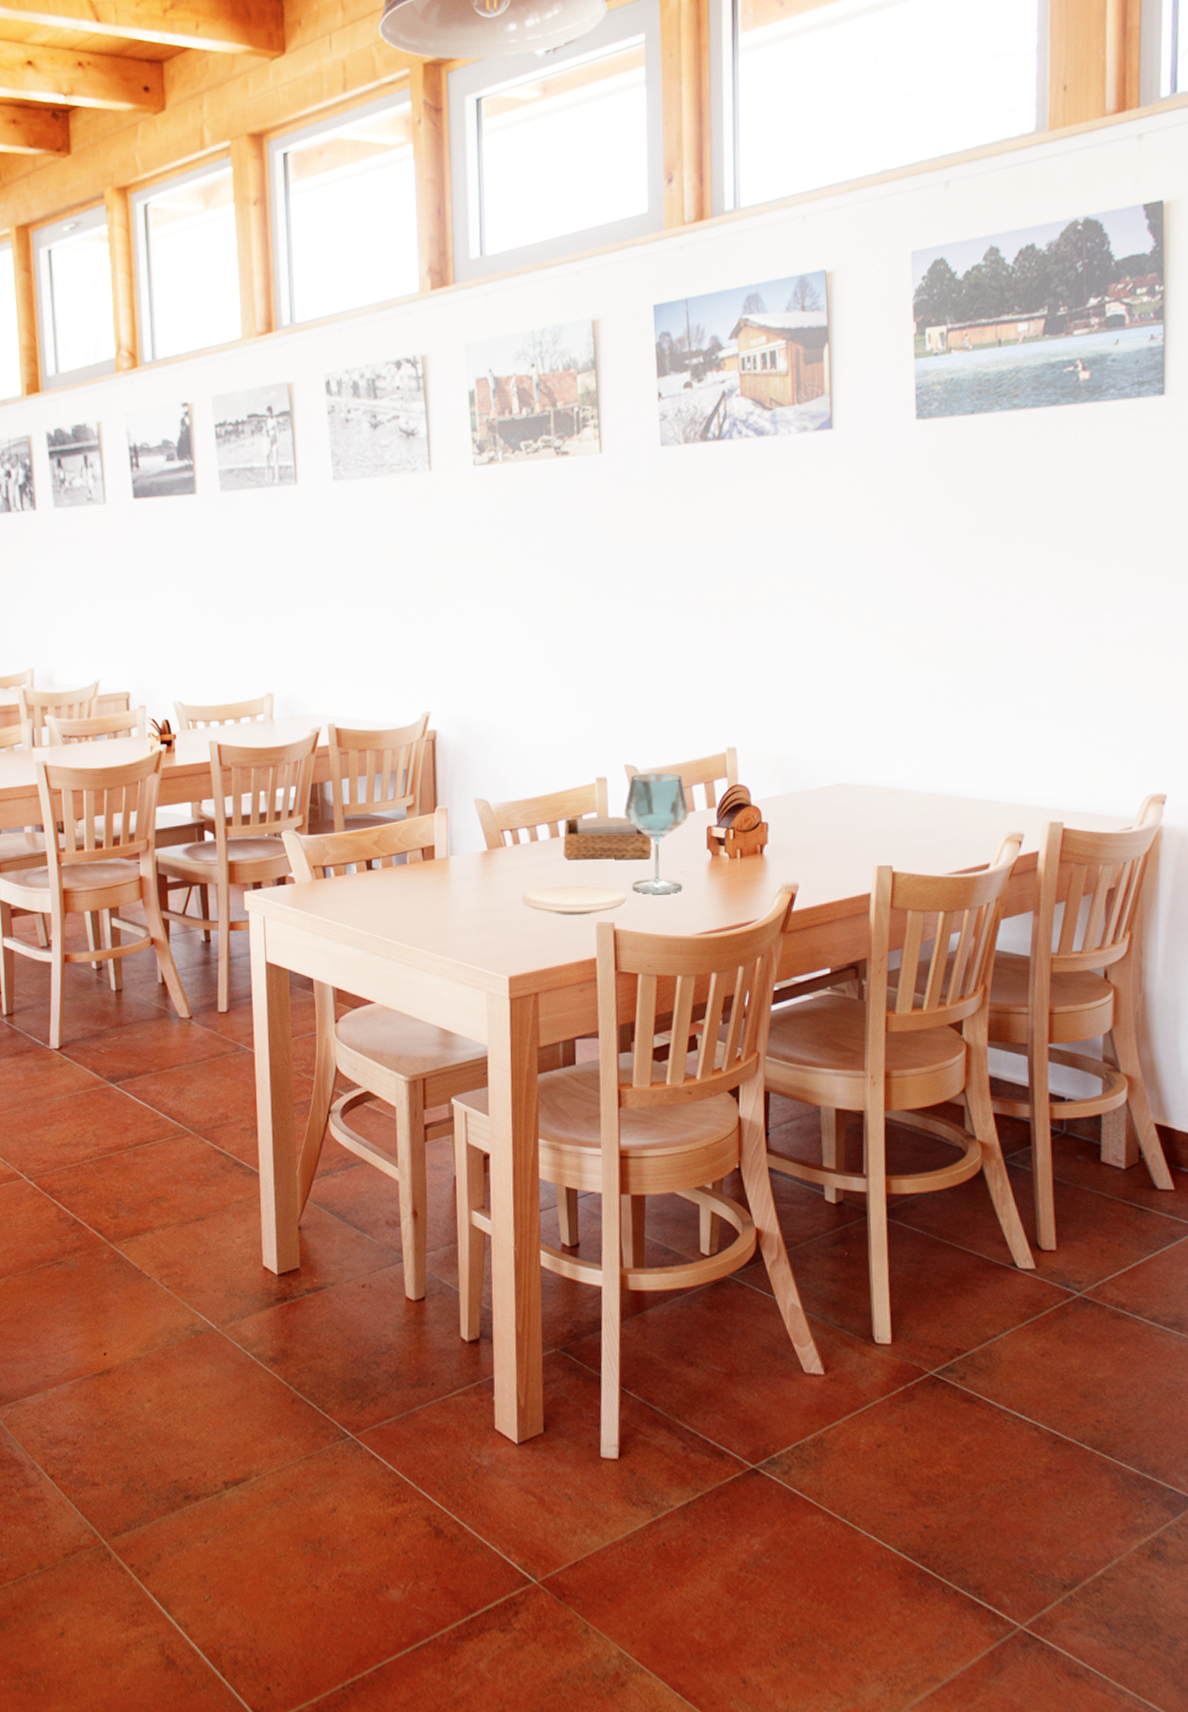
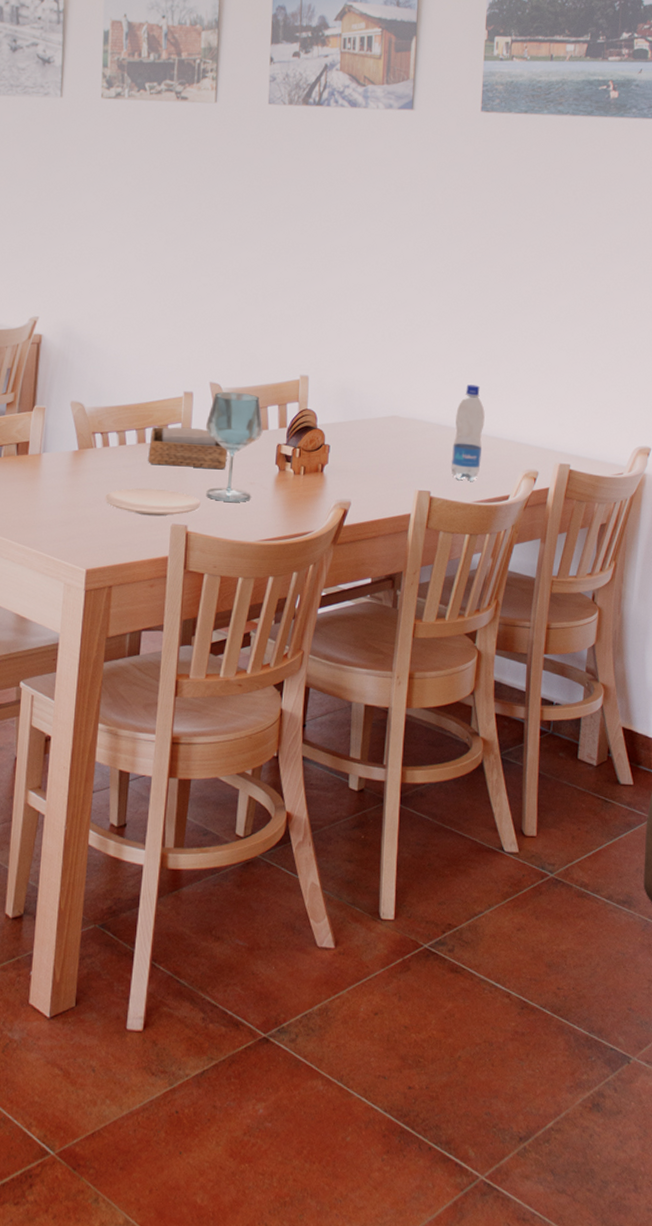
bottle: none [914,740,952,851] -> present [451,385,485,481]

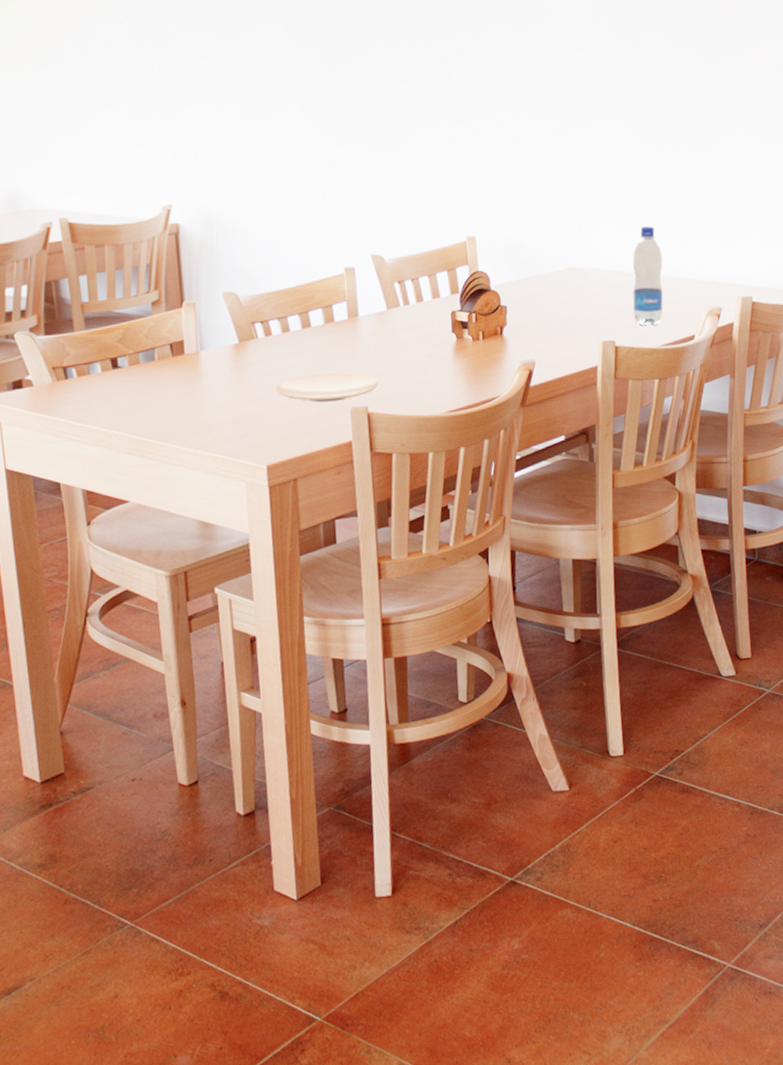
napkin holder: present [148,427,228,470] -> none [315,304,401,349]
wine glass: present [206,391,263,502] -> none [373,261,435,378]

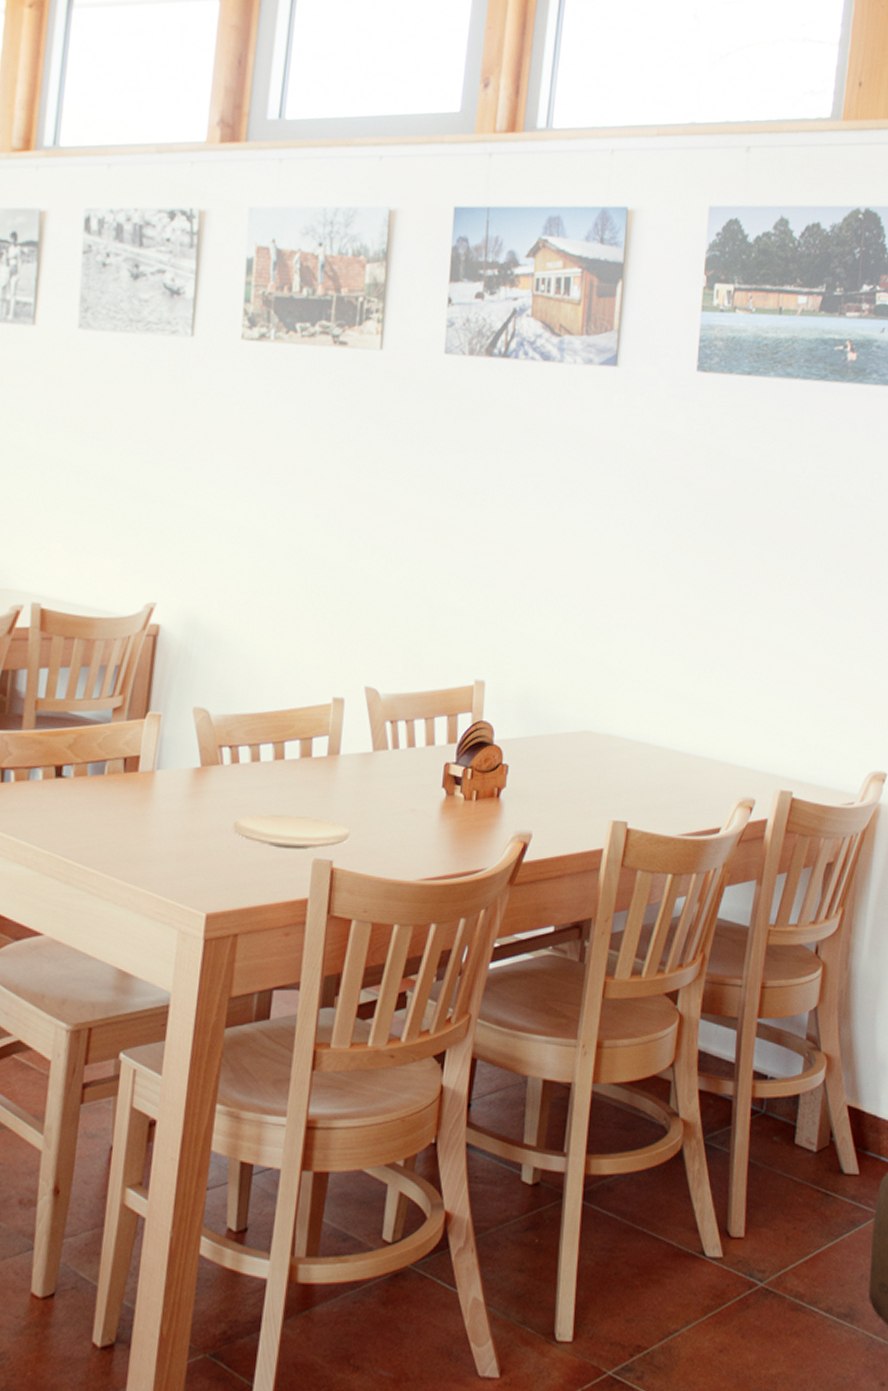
bottle: present [632,226,663,326] -> none [652,695,694,810]

